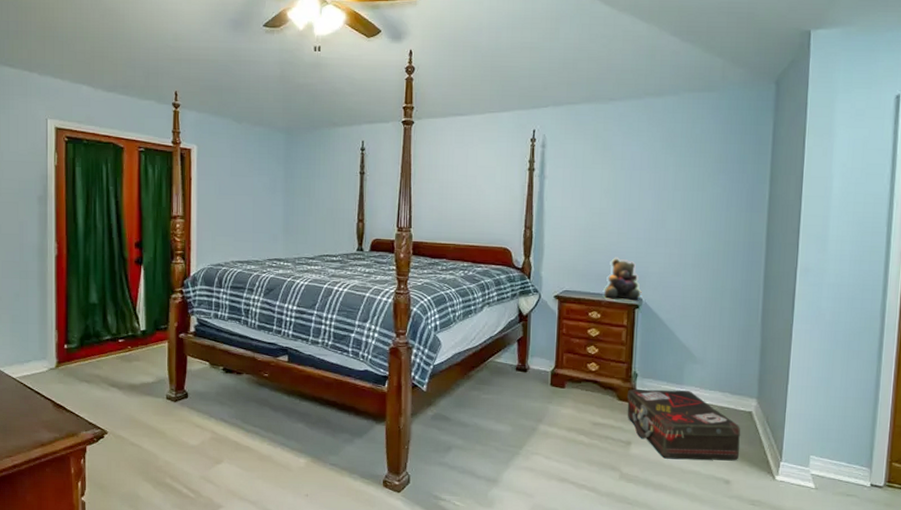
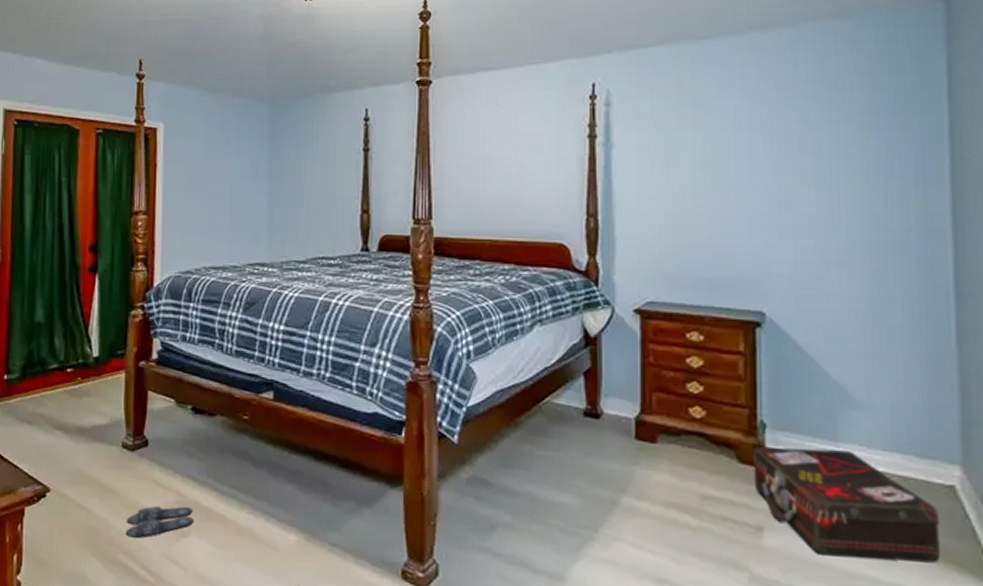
slippers: none [171,441,225,466] -> present [125,506,193,538]
teddy bear: present [604,258,641,300] -> none [708,255,762,315]

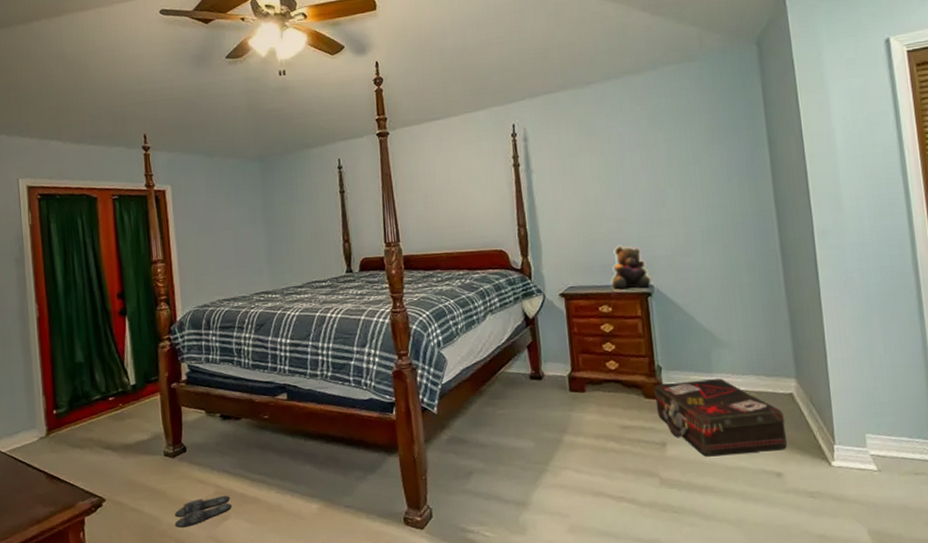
teddy bear: none [708,255,762,315] -> present [612,246,651,290]

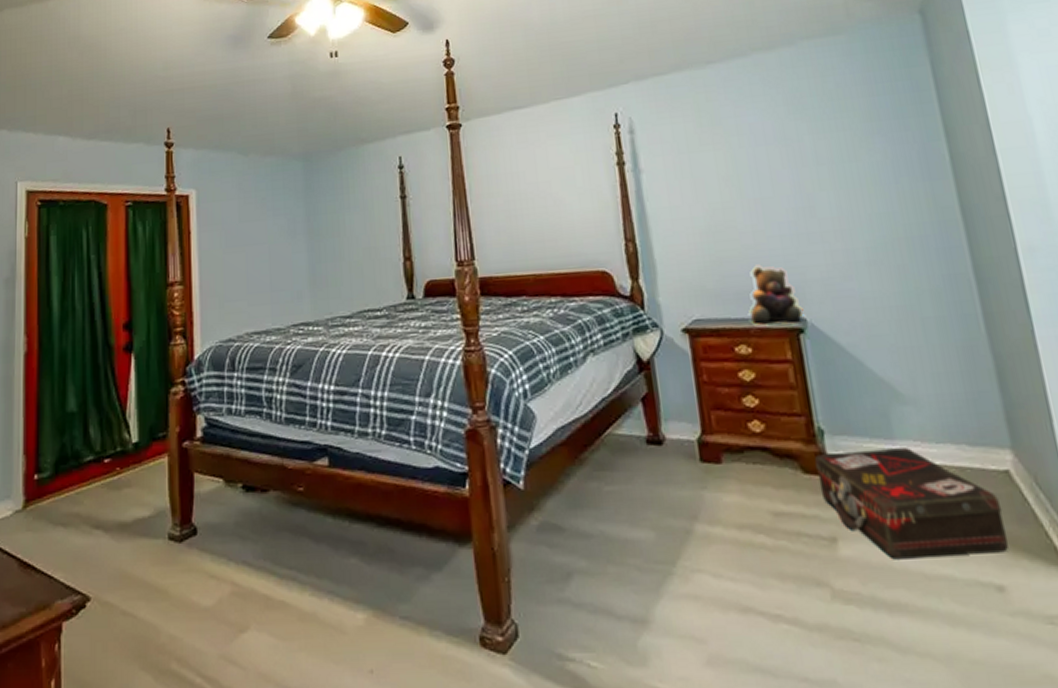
slippers: present [175,495,231,528] -> none [177,596,252,641]

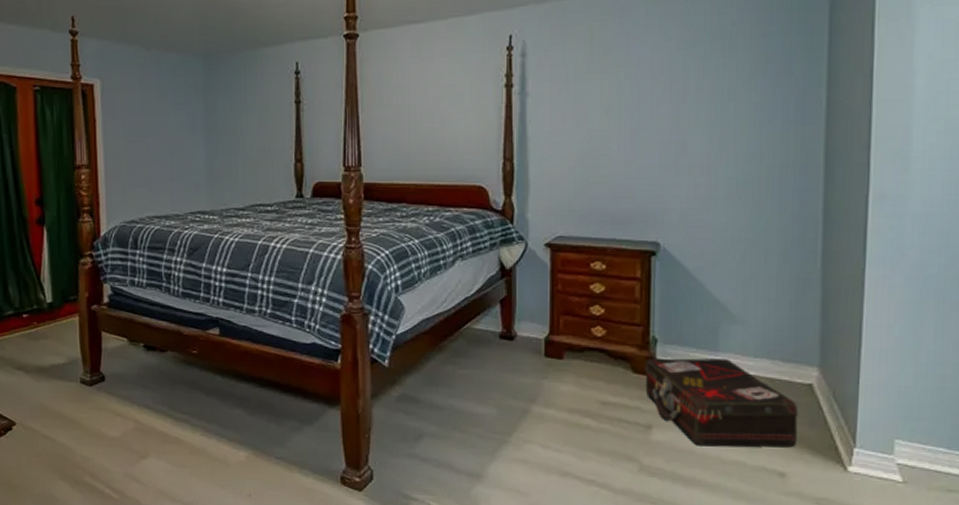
teddy bear: present [750,266,803,325] -> none [610,193,657,245]

